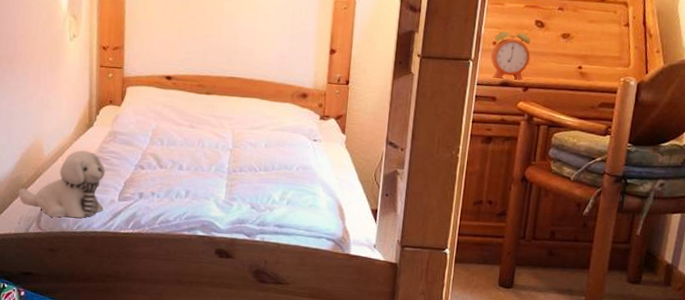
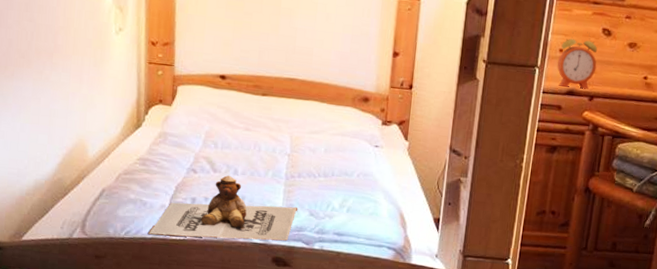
plush toy: present [18,150,106,219] -> none [60,151,155,224]
teddy bear: none [98,171,240,234] -> present [147,175,298,241]

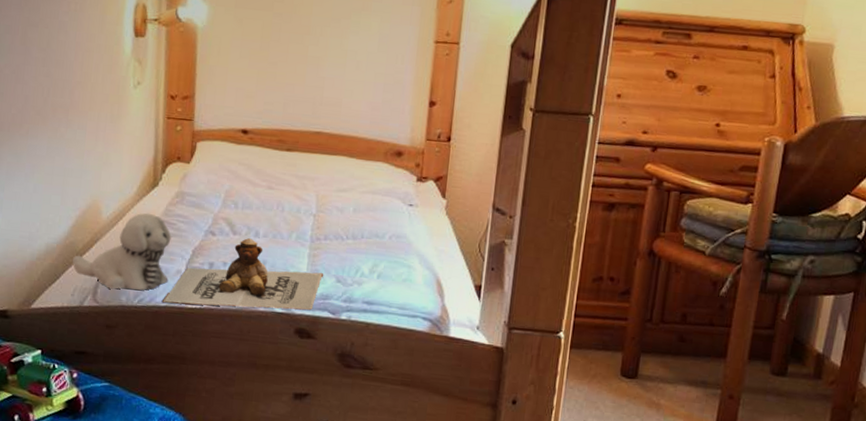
plush toy: none [60,151,155,224] -> present [72,213,172,291]
alarm clock: present [557,31,598,90] -> none [614,73,661,139]

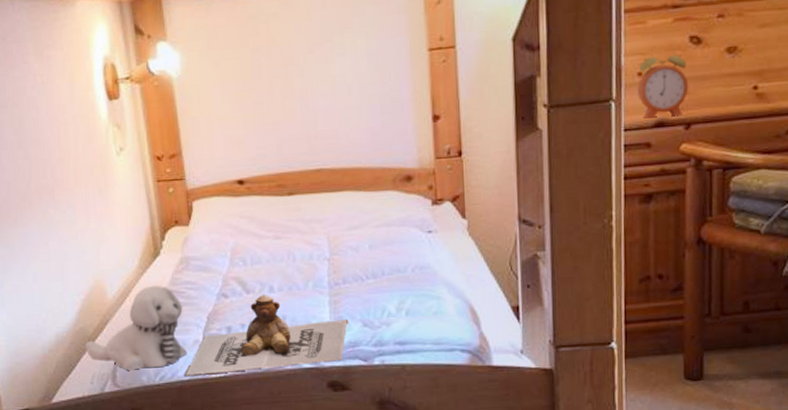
alarm clock: none [614,73,661,139] -> present [637,45,689,118]

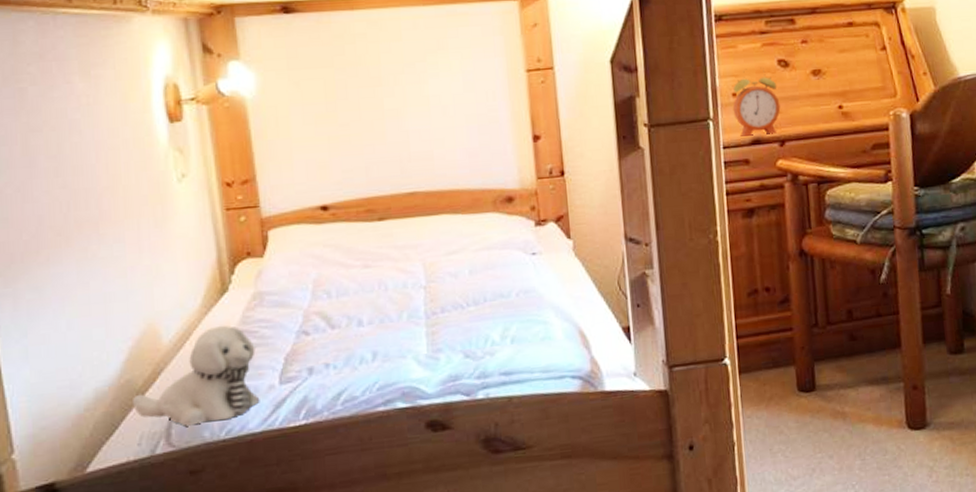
teddy bear: present [184,295,349,377] -> none [255,329,449,429]

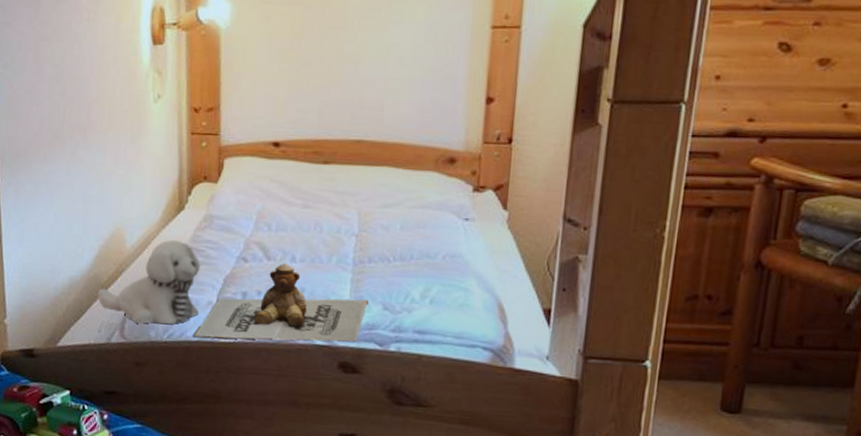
teddy bear: none [255,329,449,429] -> present [192,264,369,342]
alarm clock: present [732,68,781,136] -> none [712,49,772,128]

